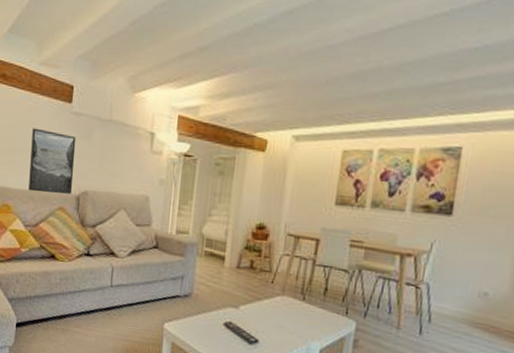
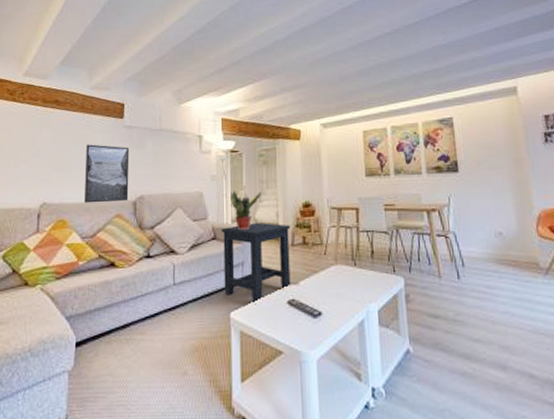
side table: none [160,237,239,321] -> present [222,223,291,305]
potted plant: none [178,195,212,244] -> present [231,185,262,231]

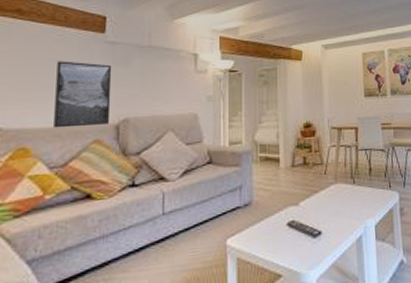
side table: present [222,223,291,305] -> none [218,144,291,230]
potted plant: present [231,185,262,231] -> none [228,106,262,153]

